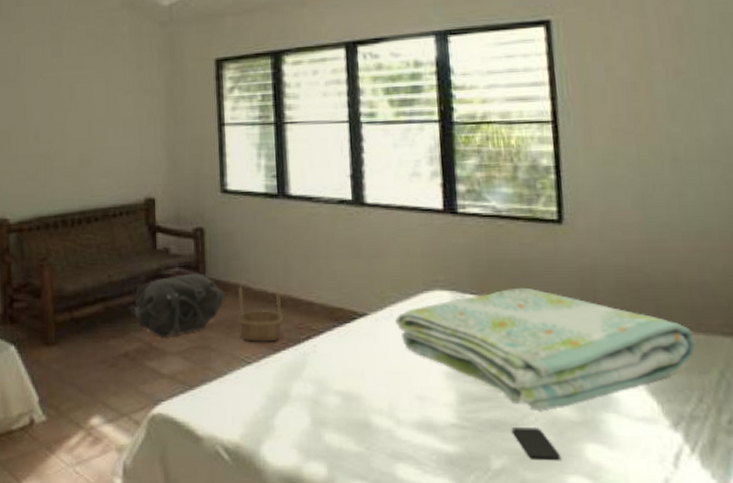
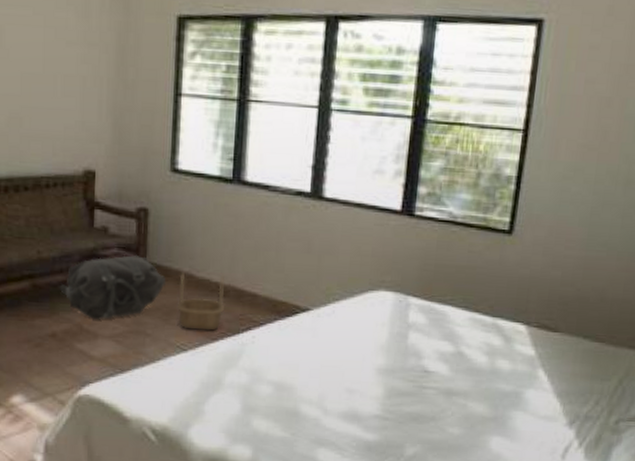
towel: present [395,287,695,410] -> none [337,293,604,406]
smartphone: present [511,426,560,460] -> none [428,420,467,449]

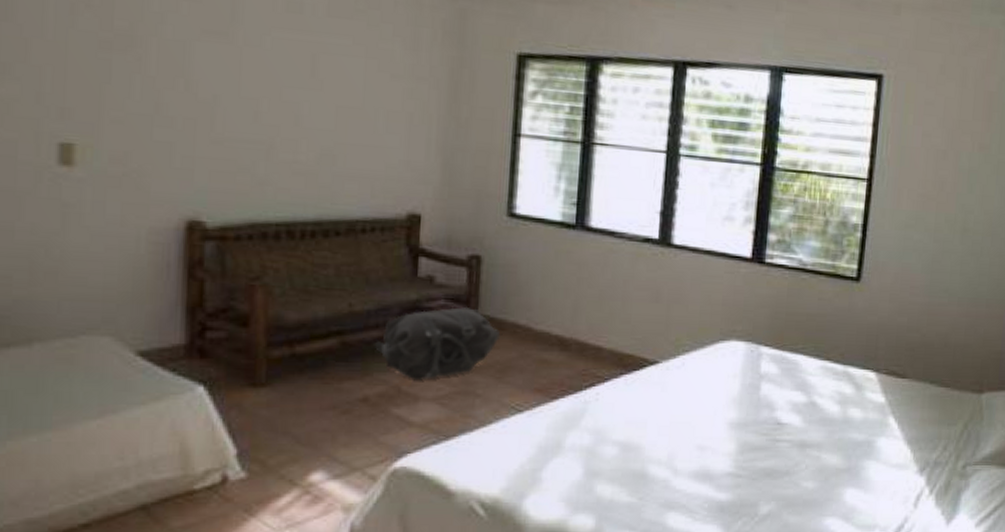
basket: present [176,272,225,330] -> none [512,324,567,388]

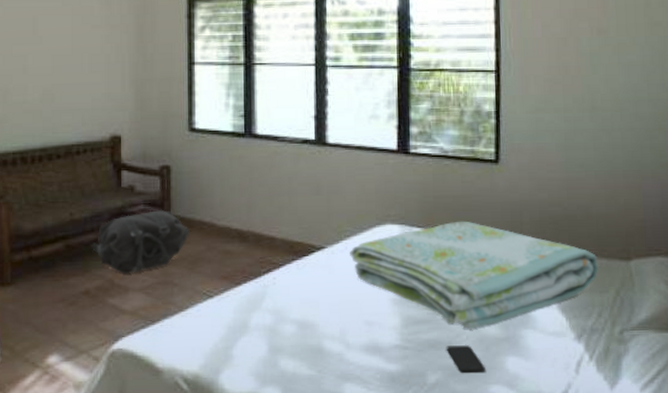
towel: none [687,341,950,458] -> present [350,221,598,329]
smartphone: none [782,474,822,504] -> present [446,344,485,373]

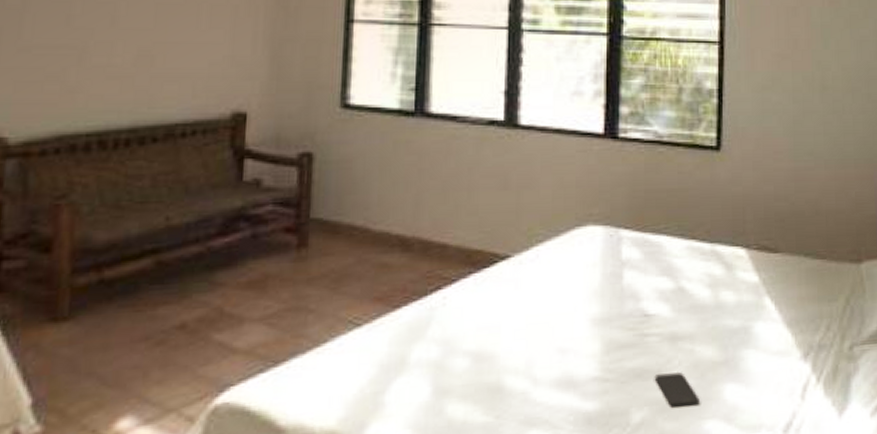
duffel bag: present [92,210,191,274] -> none [195,211,336,299]
towel: present [350,221,598,329] -> none [542,219,827,353]

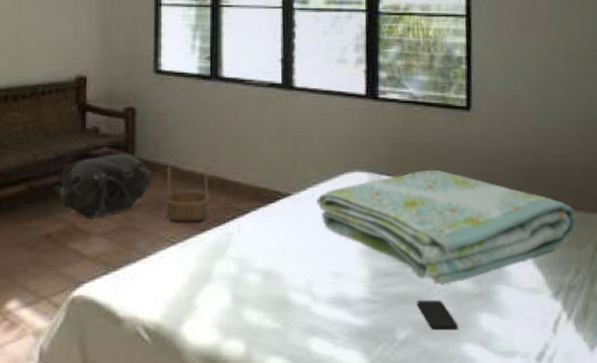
duffel bag: none [195,211,336,299] -> present [55,153,155,218]
basket: none [348,225,409,298] -> present [164,165,211,222]
towel: none [542,219,827,353] -> present [317,169,576,283]

